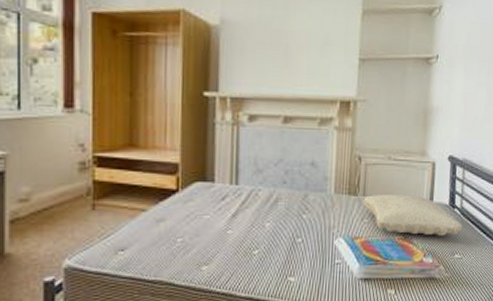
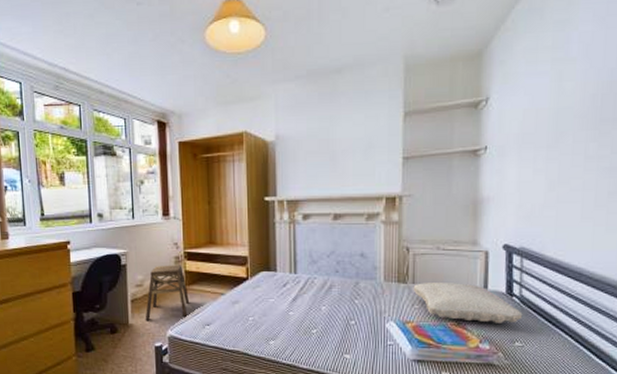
stool: none [30,172,98,247] -> present [145,265,190,320]

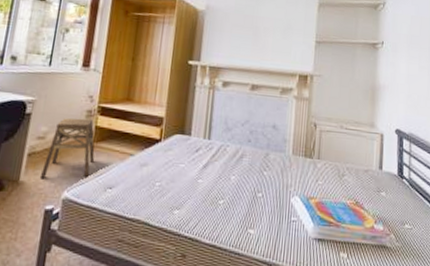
pillow: present [413,283,523,323] -> none [318,159,411,205]

